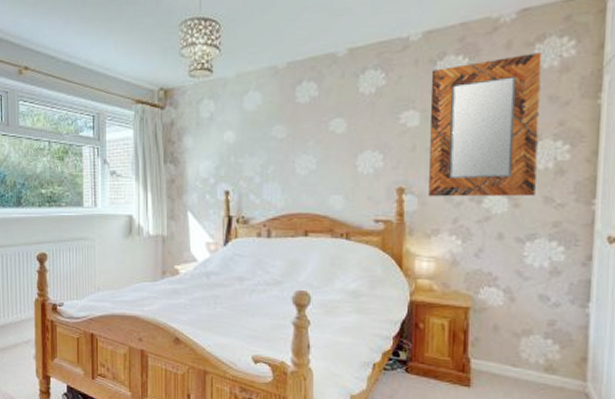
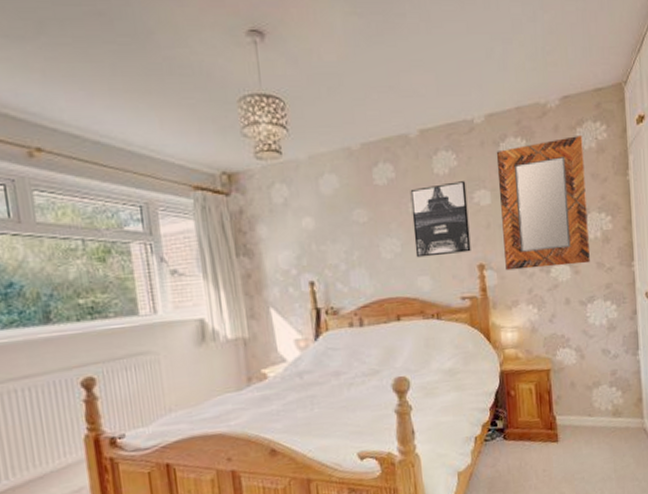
wall art: none [330,101,393,176] -> present [410,181,471,258]

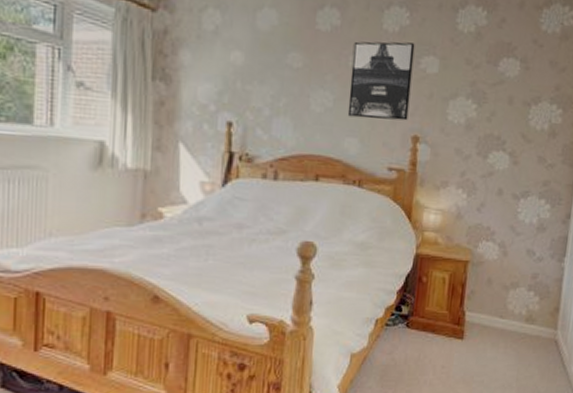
home mirror: present [496,136,590,271] -> none [441,16,548,156]

